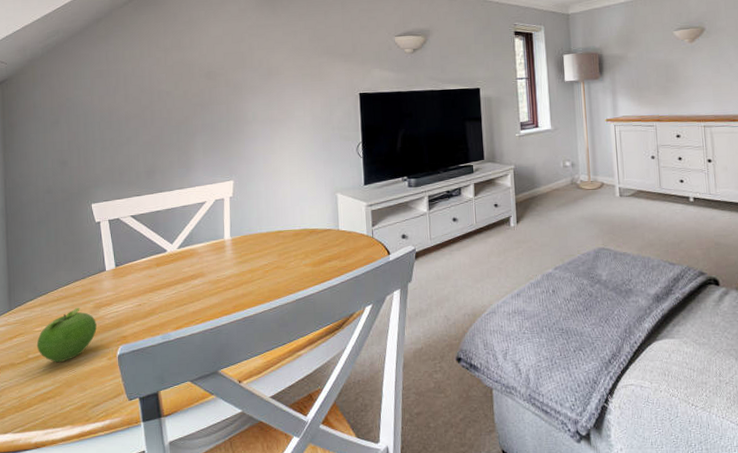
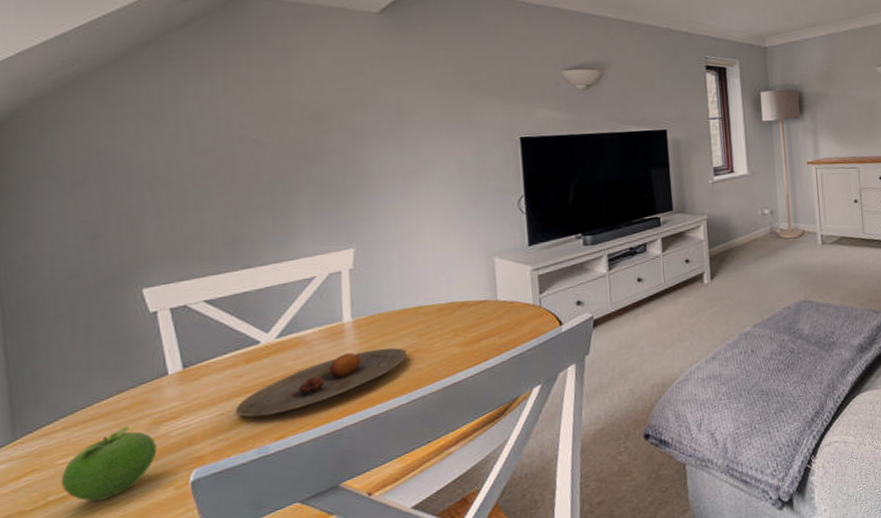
plate: none [148,263,269,310] -> present [235,347,407,418]

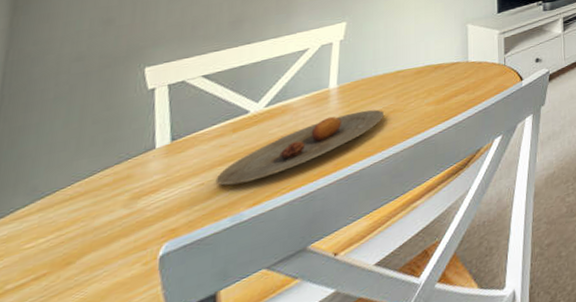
fruit: present [60,425,157,503] -> none [22,202,131,287]

